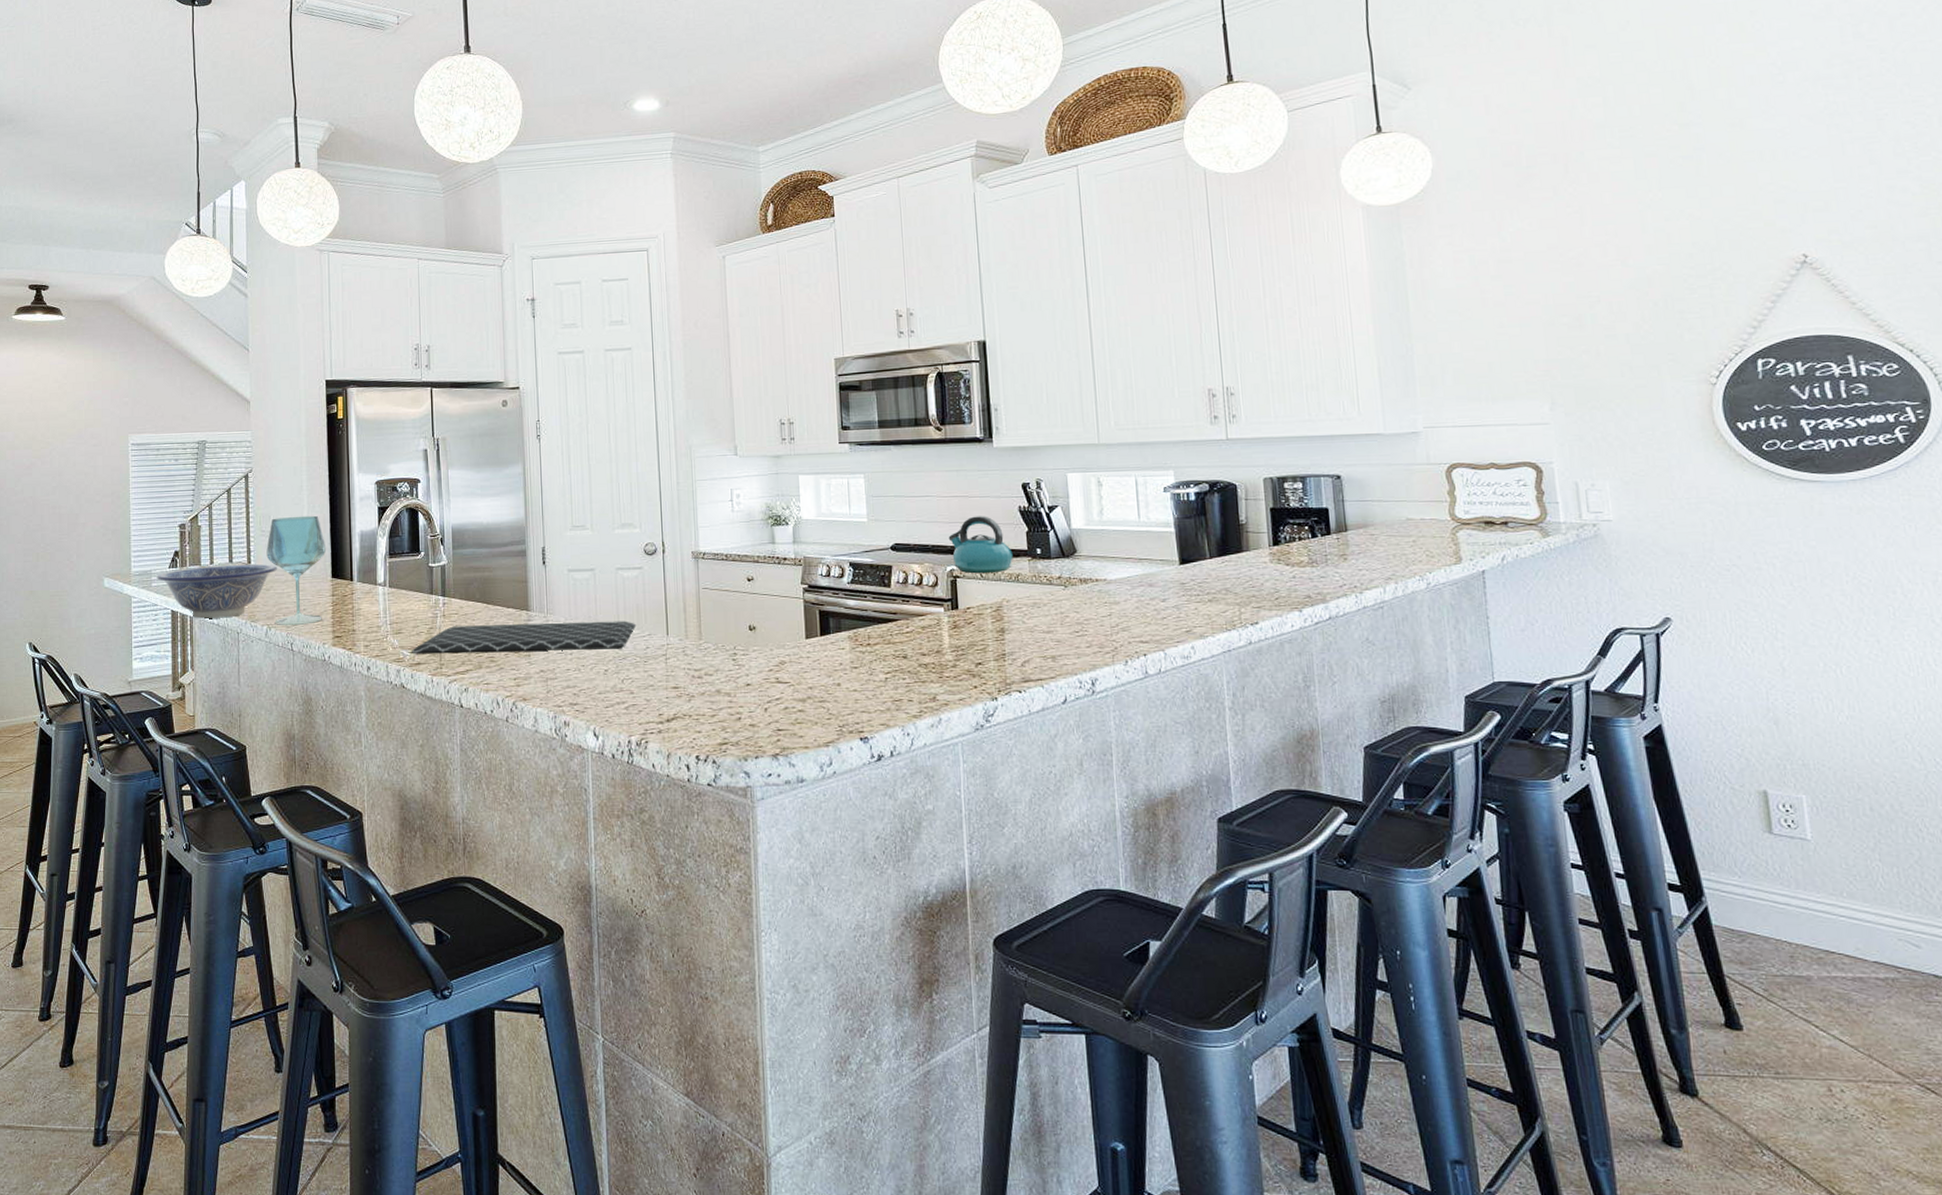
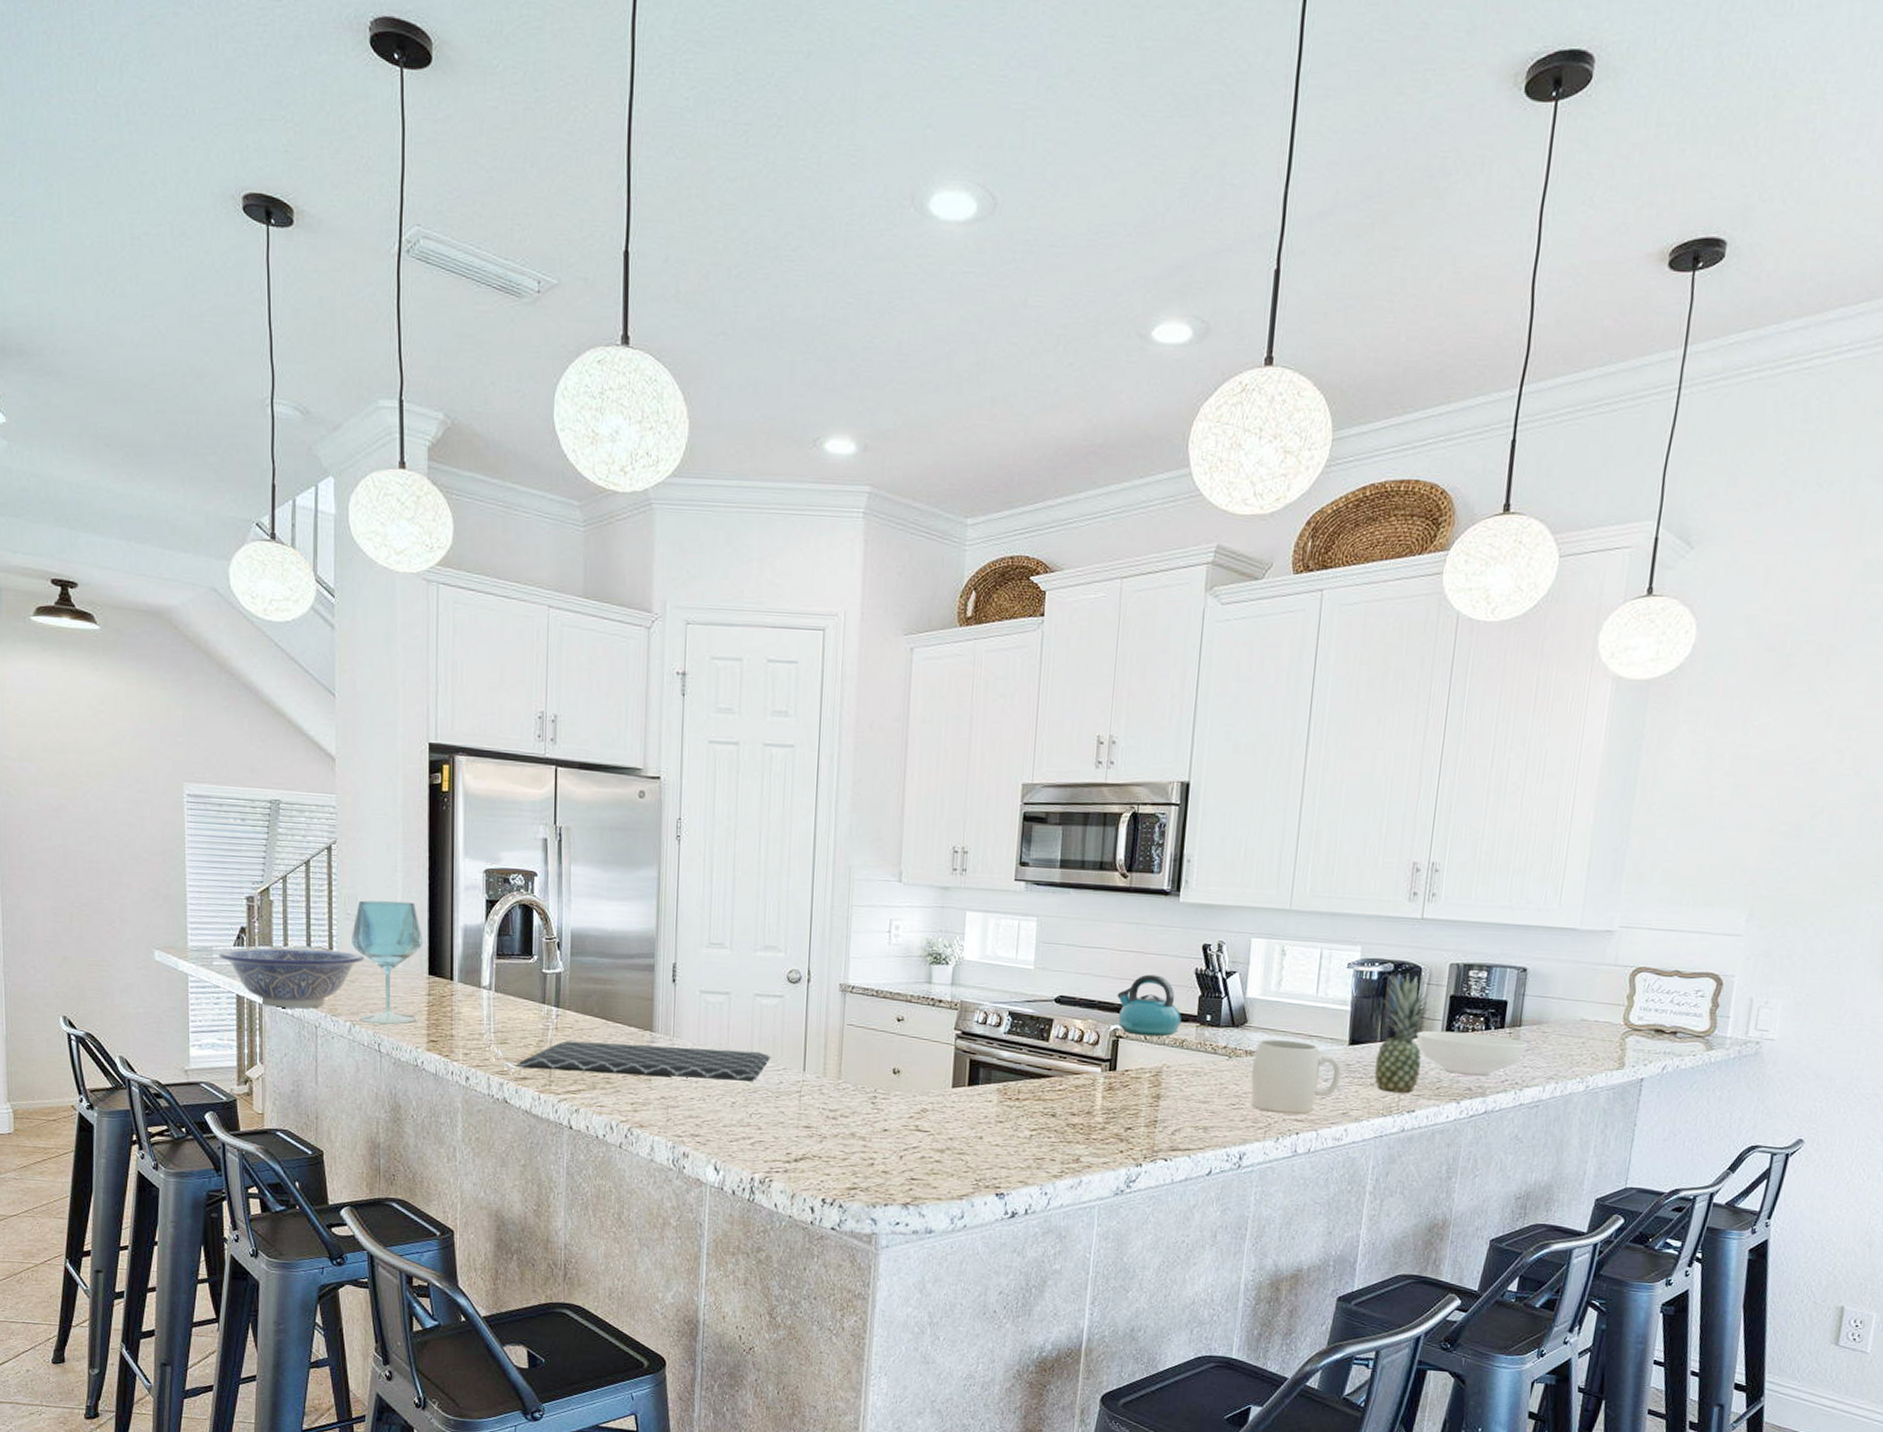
mug: none [1089,565,1178,637] -> present [1251,1039,1342,1115]
fruit: none [1203,490,1256,608] -> present [1374,972,1430,1094]
bowl: none [1244,541,1358,583] -> present [1416,1030,1528,1076]

